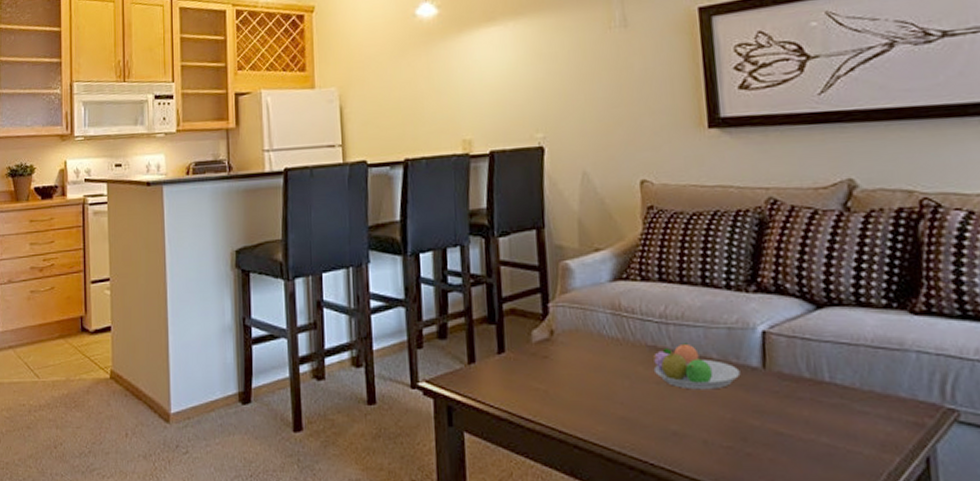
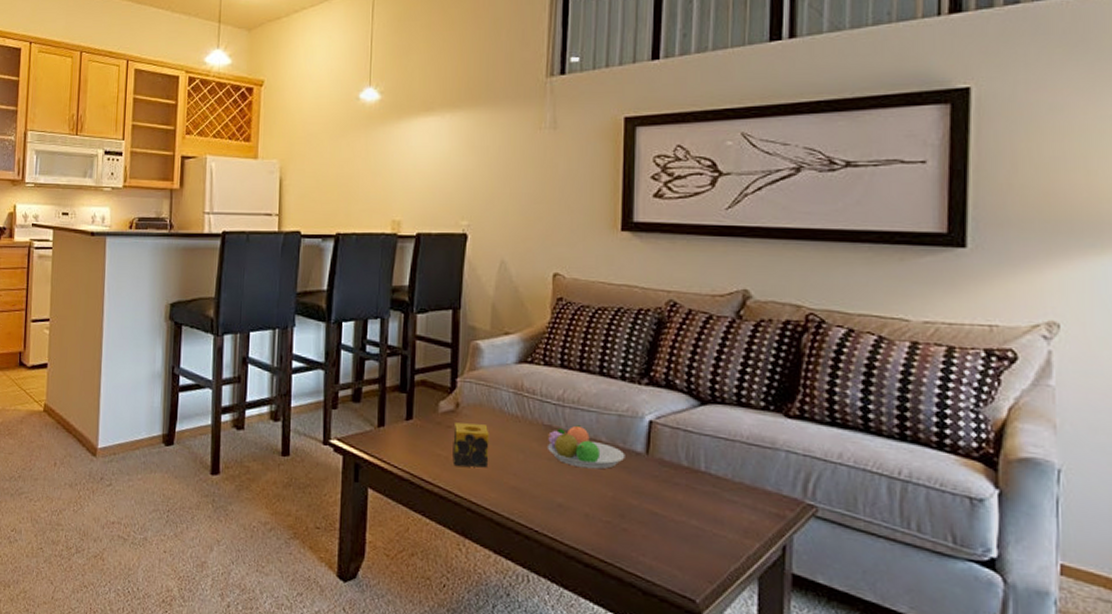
candle: none [550,351,592,399] -> present [452,423,489,468]

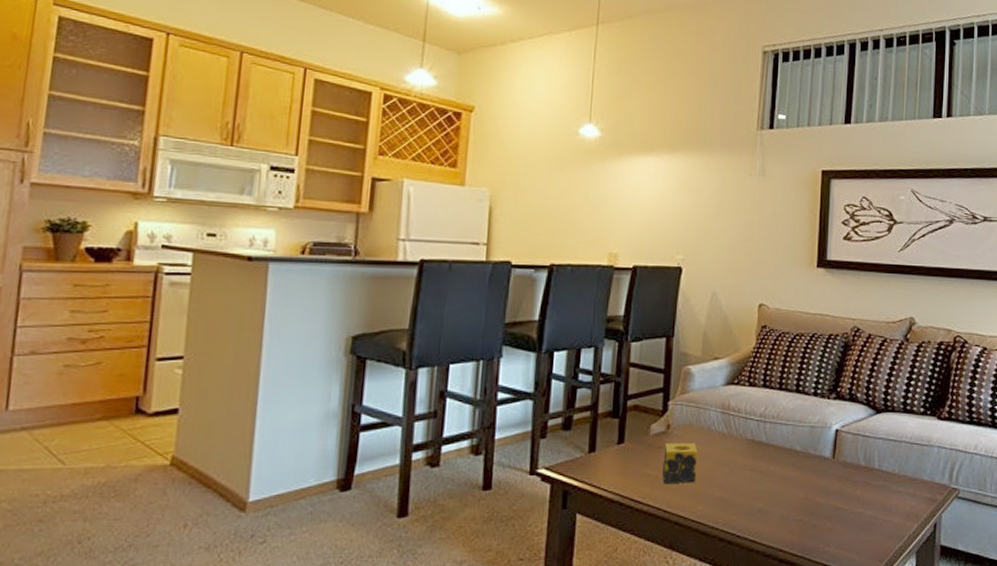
fruit bowl: present [547,425,625,469] -> none [749,438,816,475]

